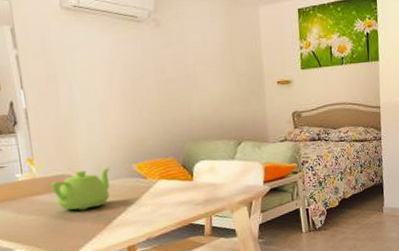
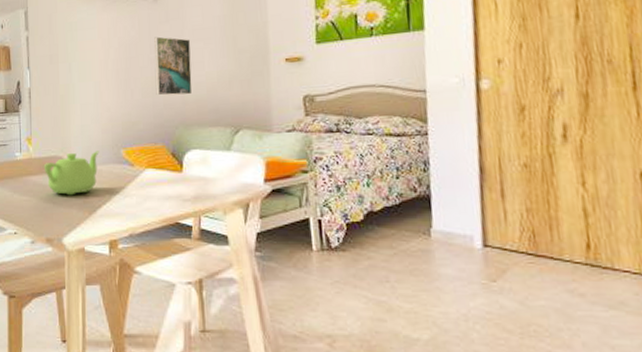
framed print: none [158,59,199,114] -> present [154,36,193,96]

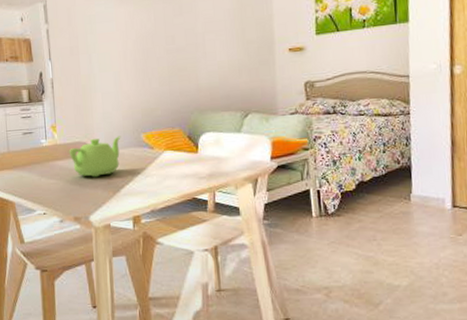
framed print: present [154,36,193,96] -> none [169,29,206,84]

